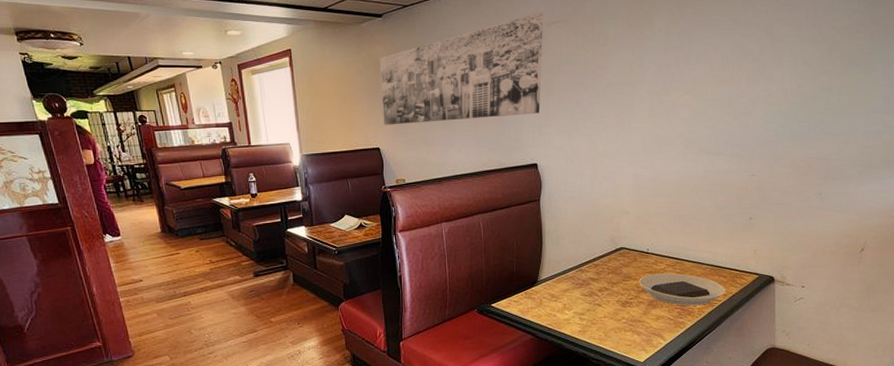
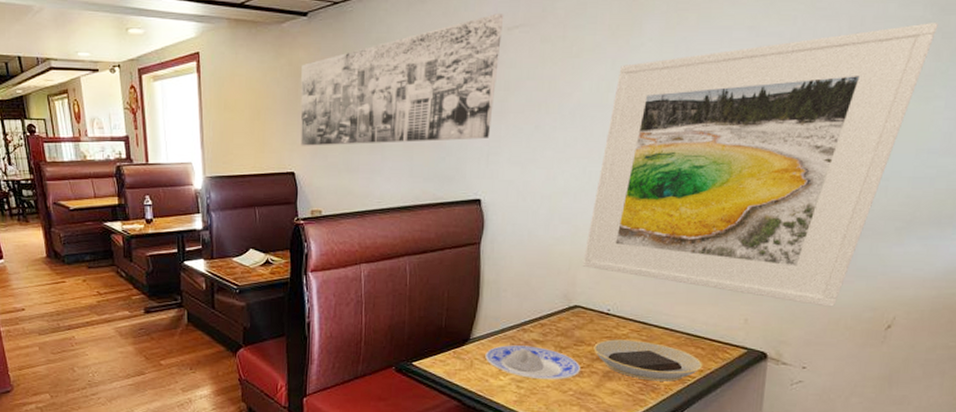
plate: none [551,283,631,312] -> present [485,345,581,380]
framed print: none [623,14,870,237] -> present [582,23,939,307]

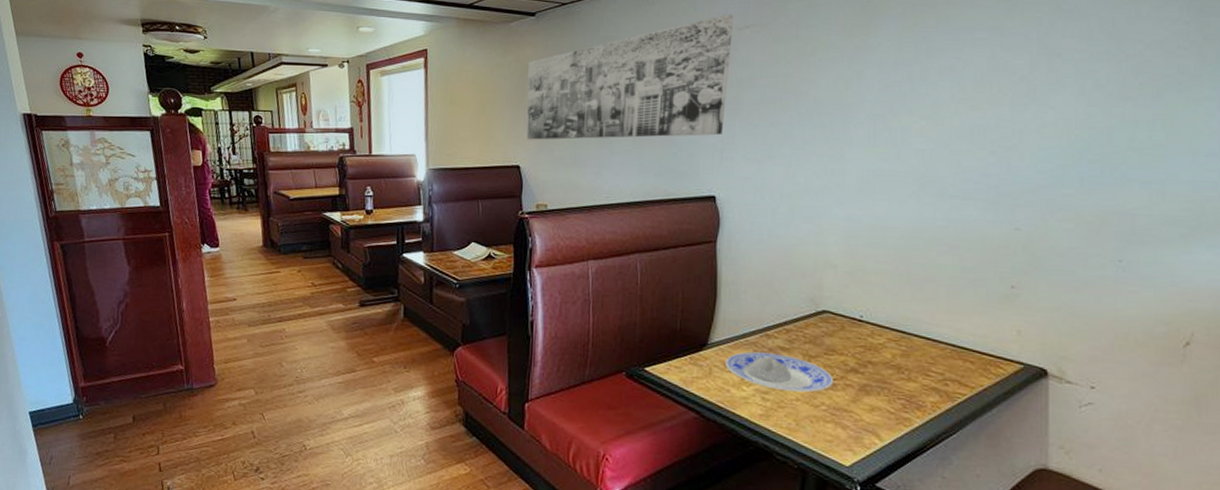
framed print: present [582,23,939,307] -> none [829,24,1198,320]
plate: present [593,339,703,382] -> none [847,348,974,399]

